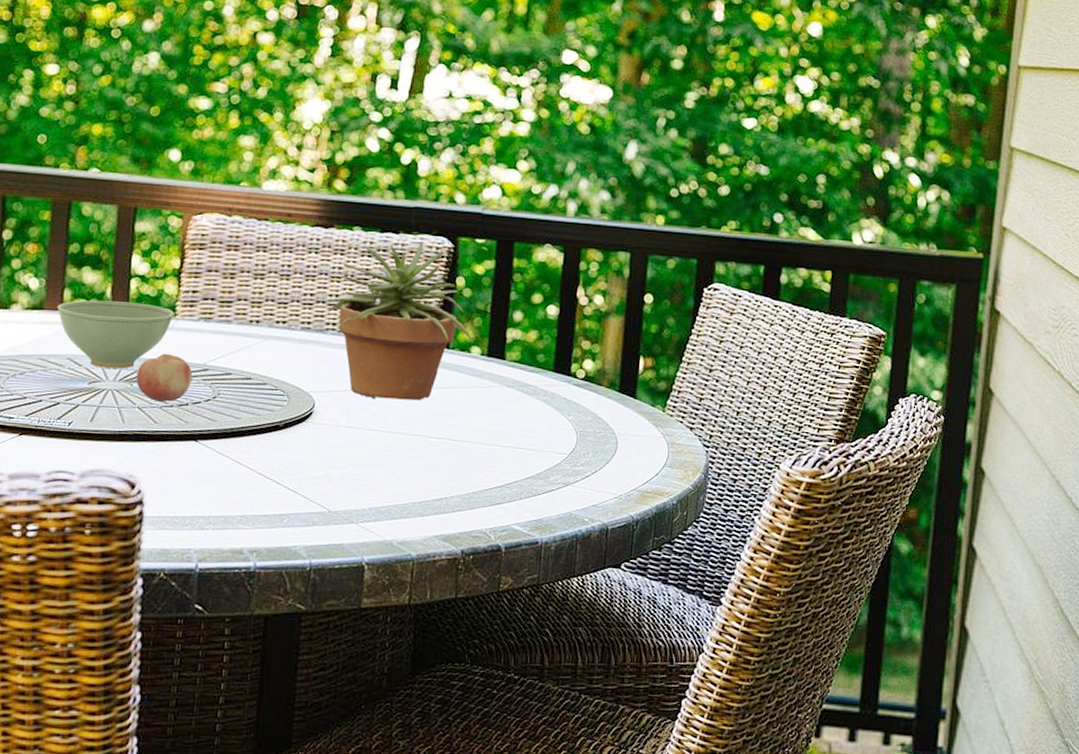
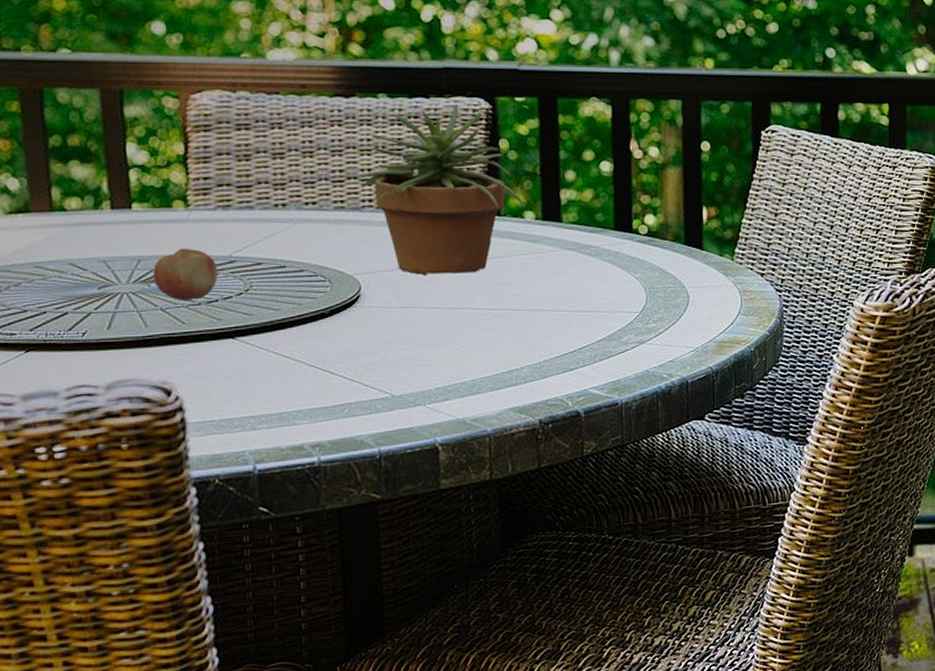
bowl: present [56,300,175,369] -> none [45,195,187,270]

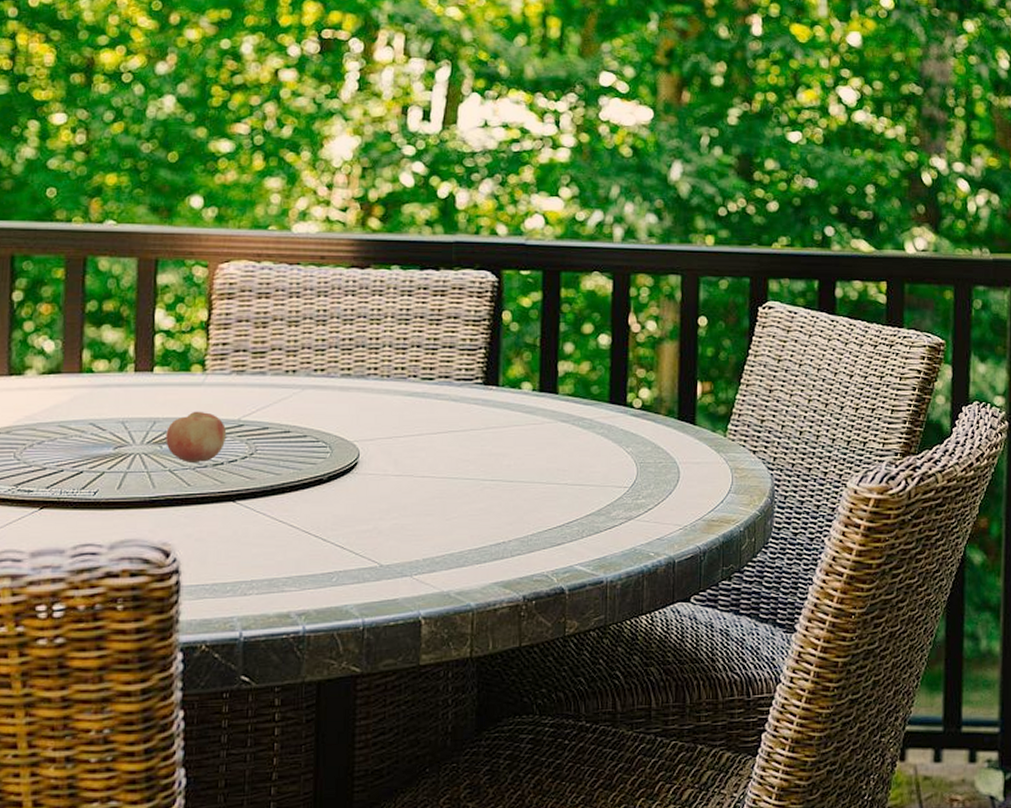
potted plant: present [358,104,525,275] -> none [366,277,523,443]

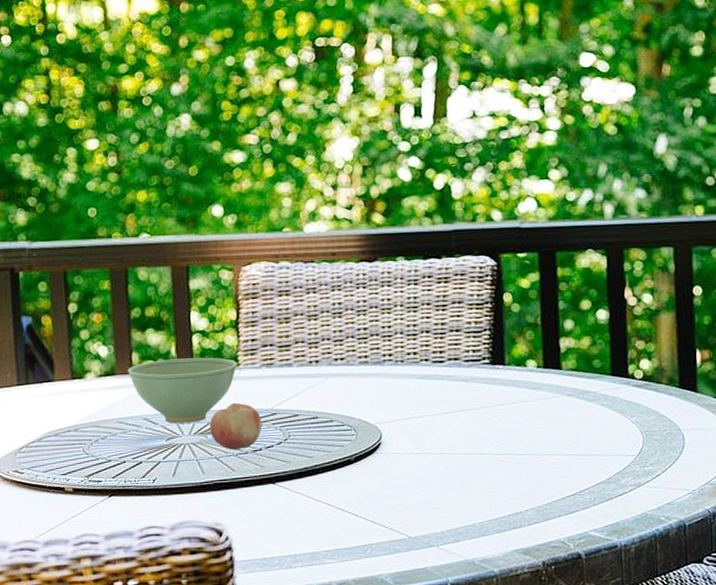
bowl: none [75,359,204,431] -> present [127,357,237,424]

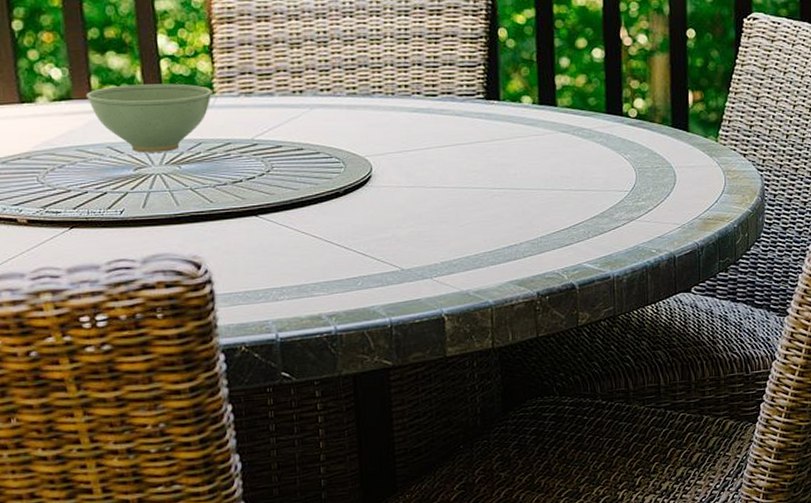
fruit: present [210,402,263,450] -> none [183,132,242,181]

